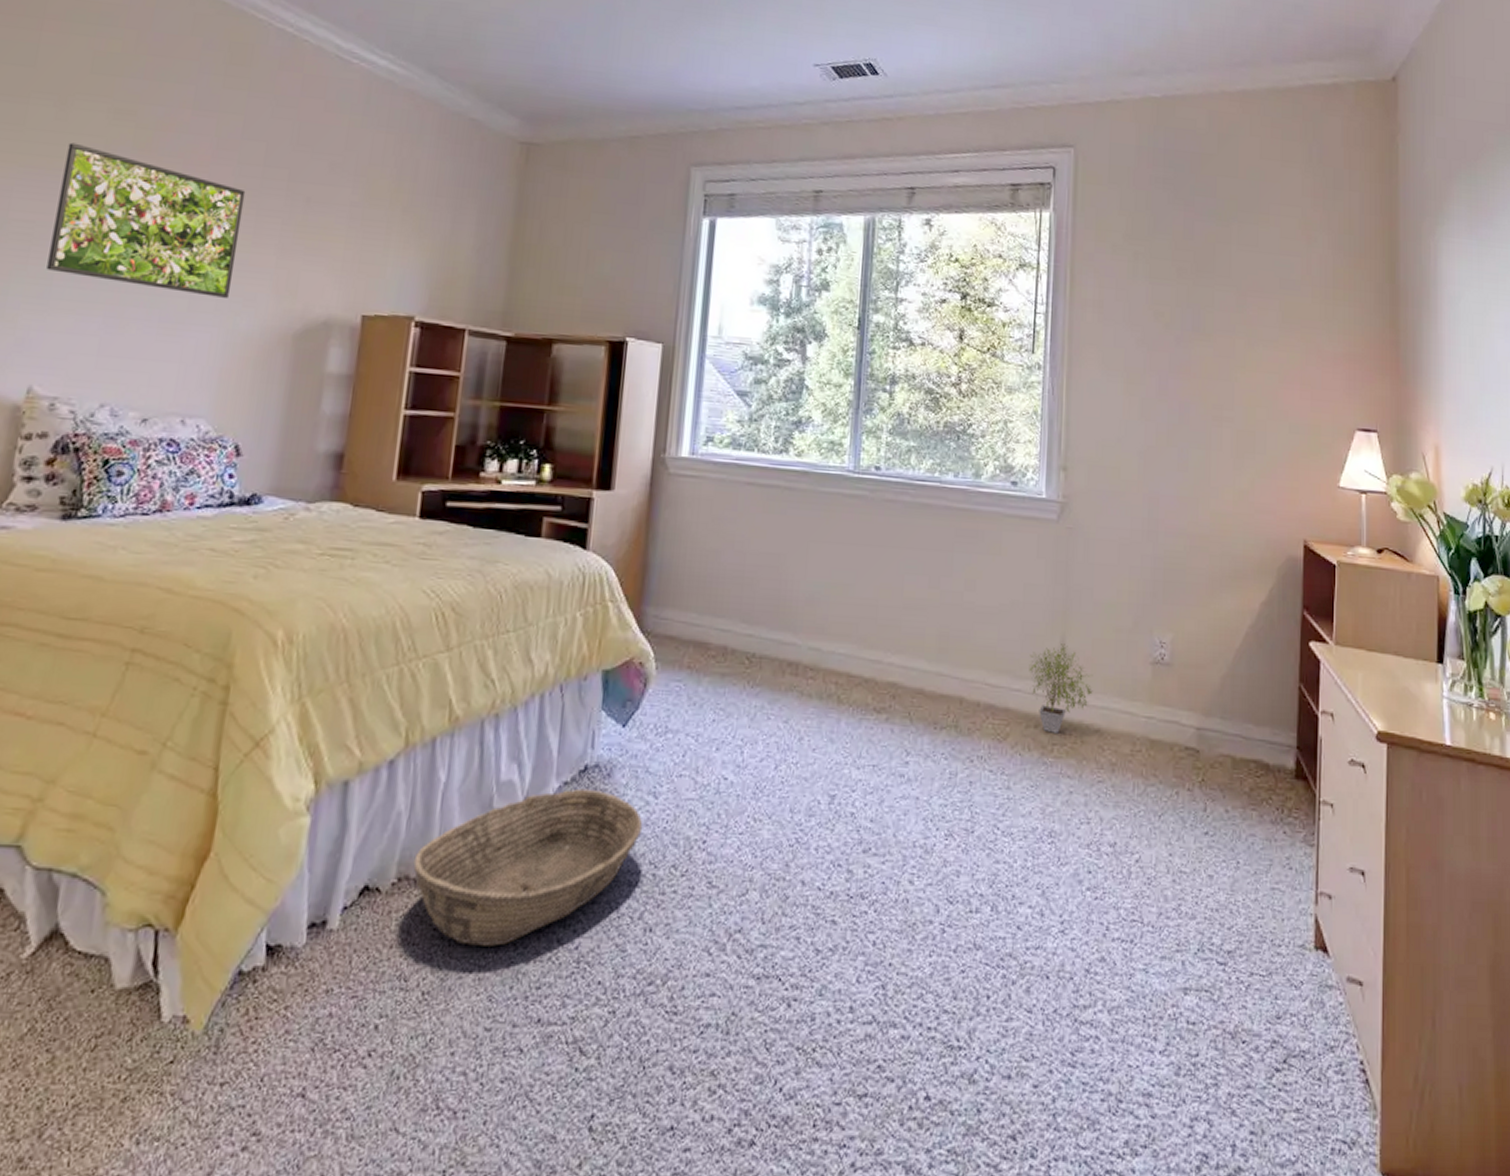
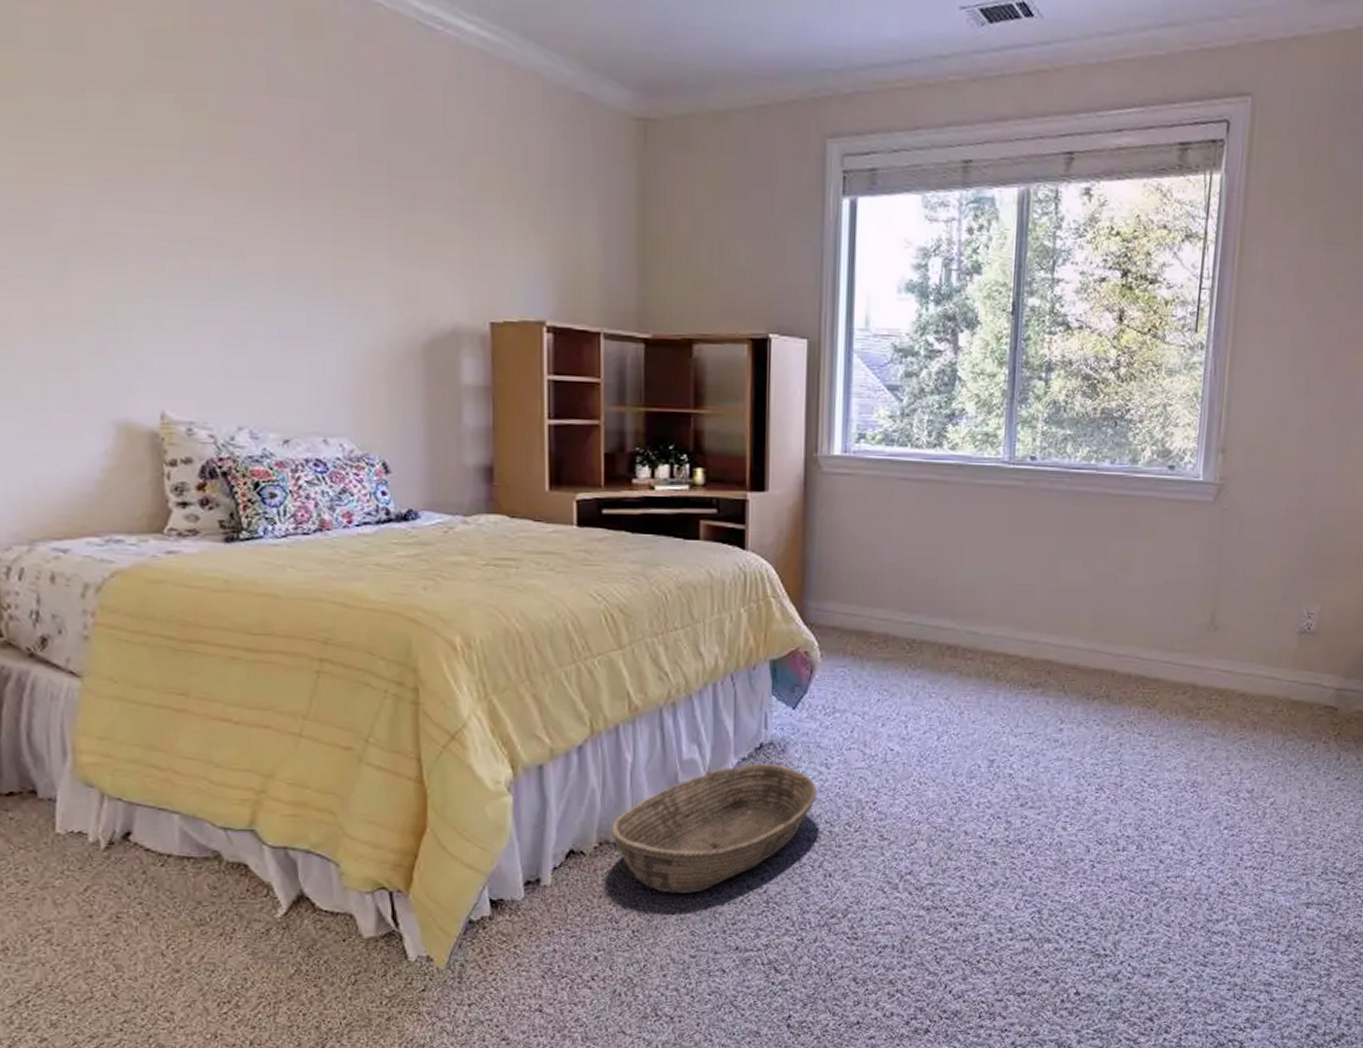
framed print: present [46,142,246,298] -> none [141,141,349,310]
potted plant: present [1029,644,1093,733] -> none [1179,618,1241,699]

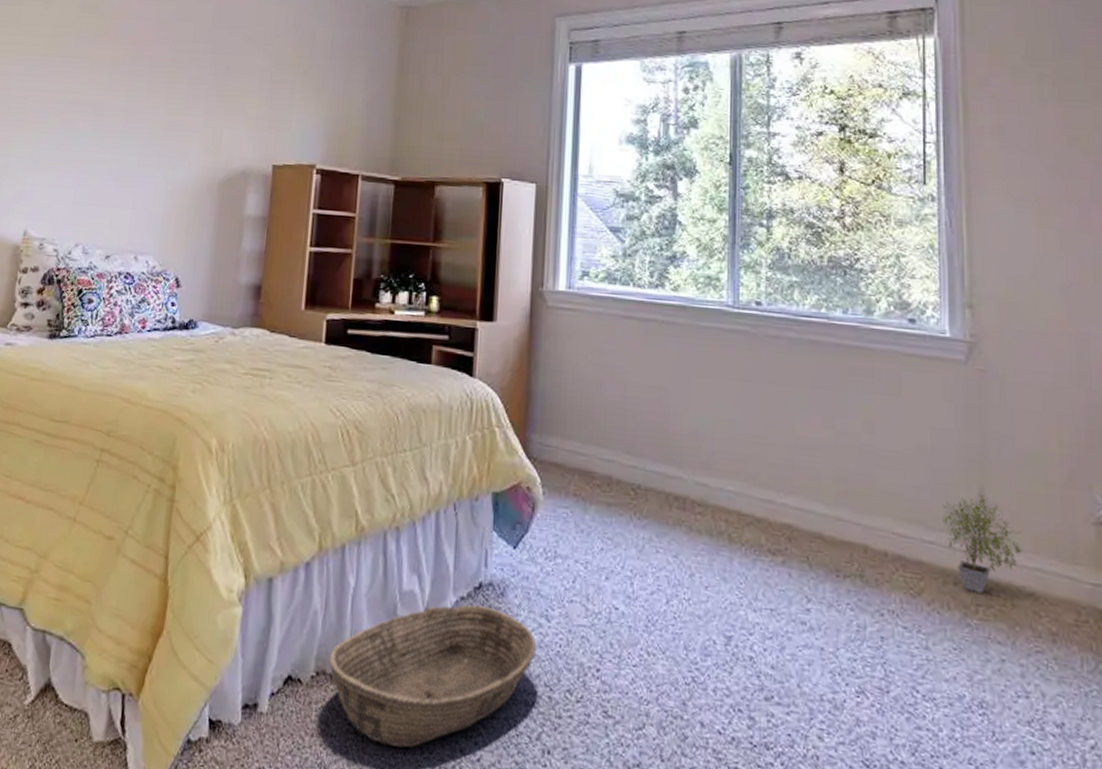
potted plant: none [1179,618,1241,699] -> present [942,495,1022,593]

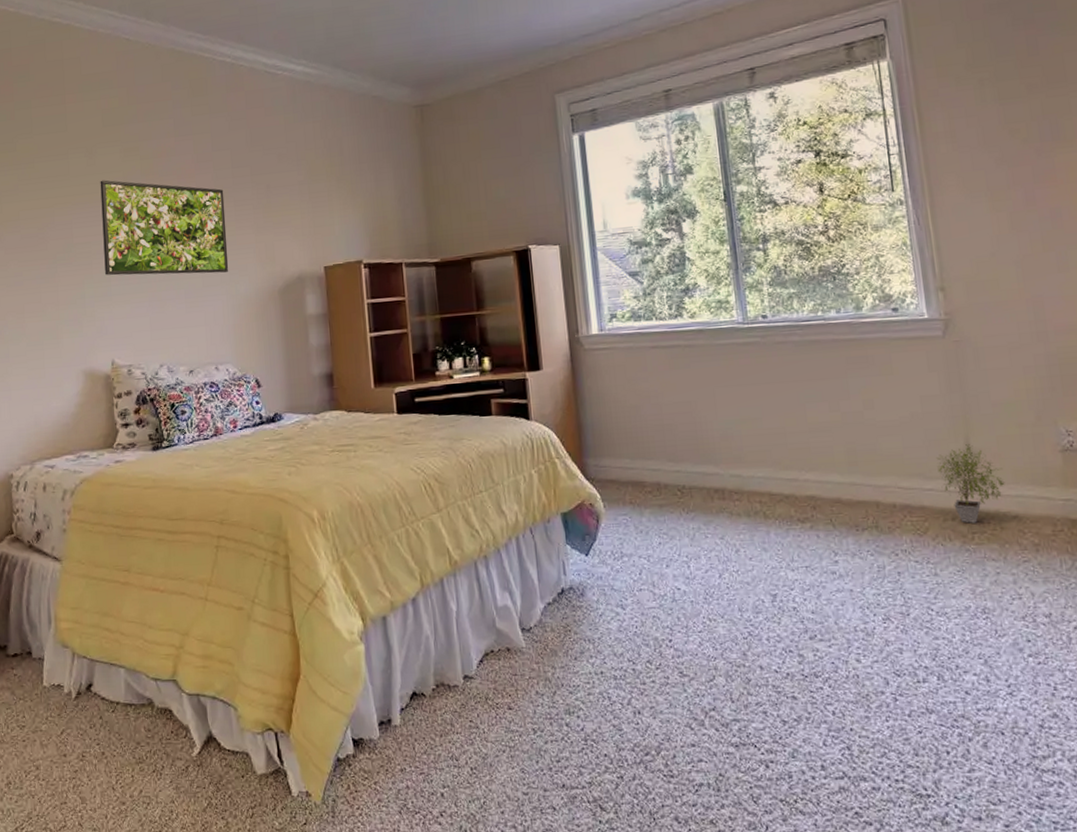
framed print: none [36,33,180,154] -> present [100,180,229,276]
basket: present [329,604,537,748] -> none [445,606,618,732]

